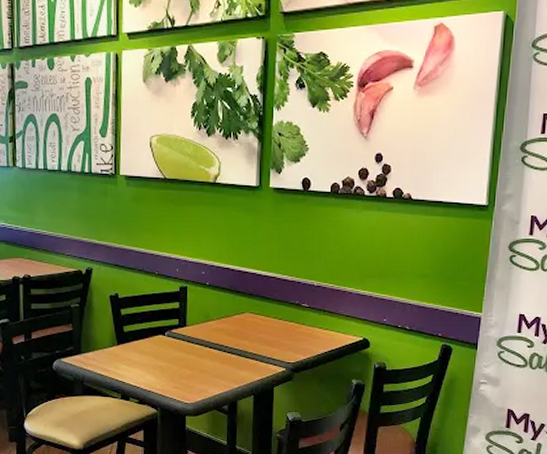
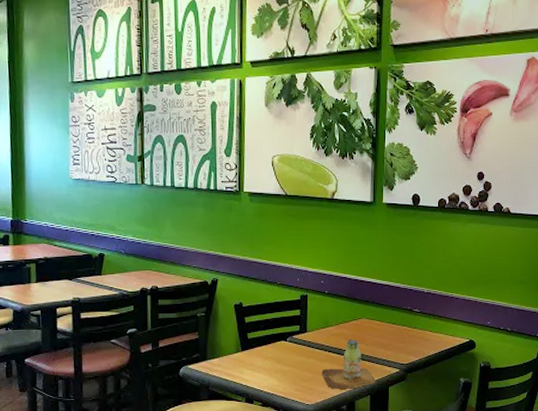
bottle: none [201,335,260,388] -> present [321,340,376,389]

